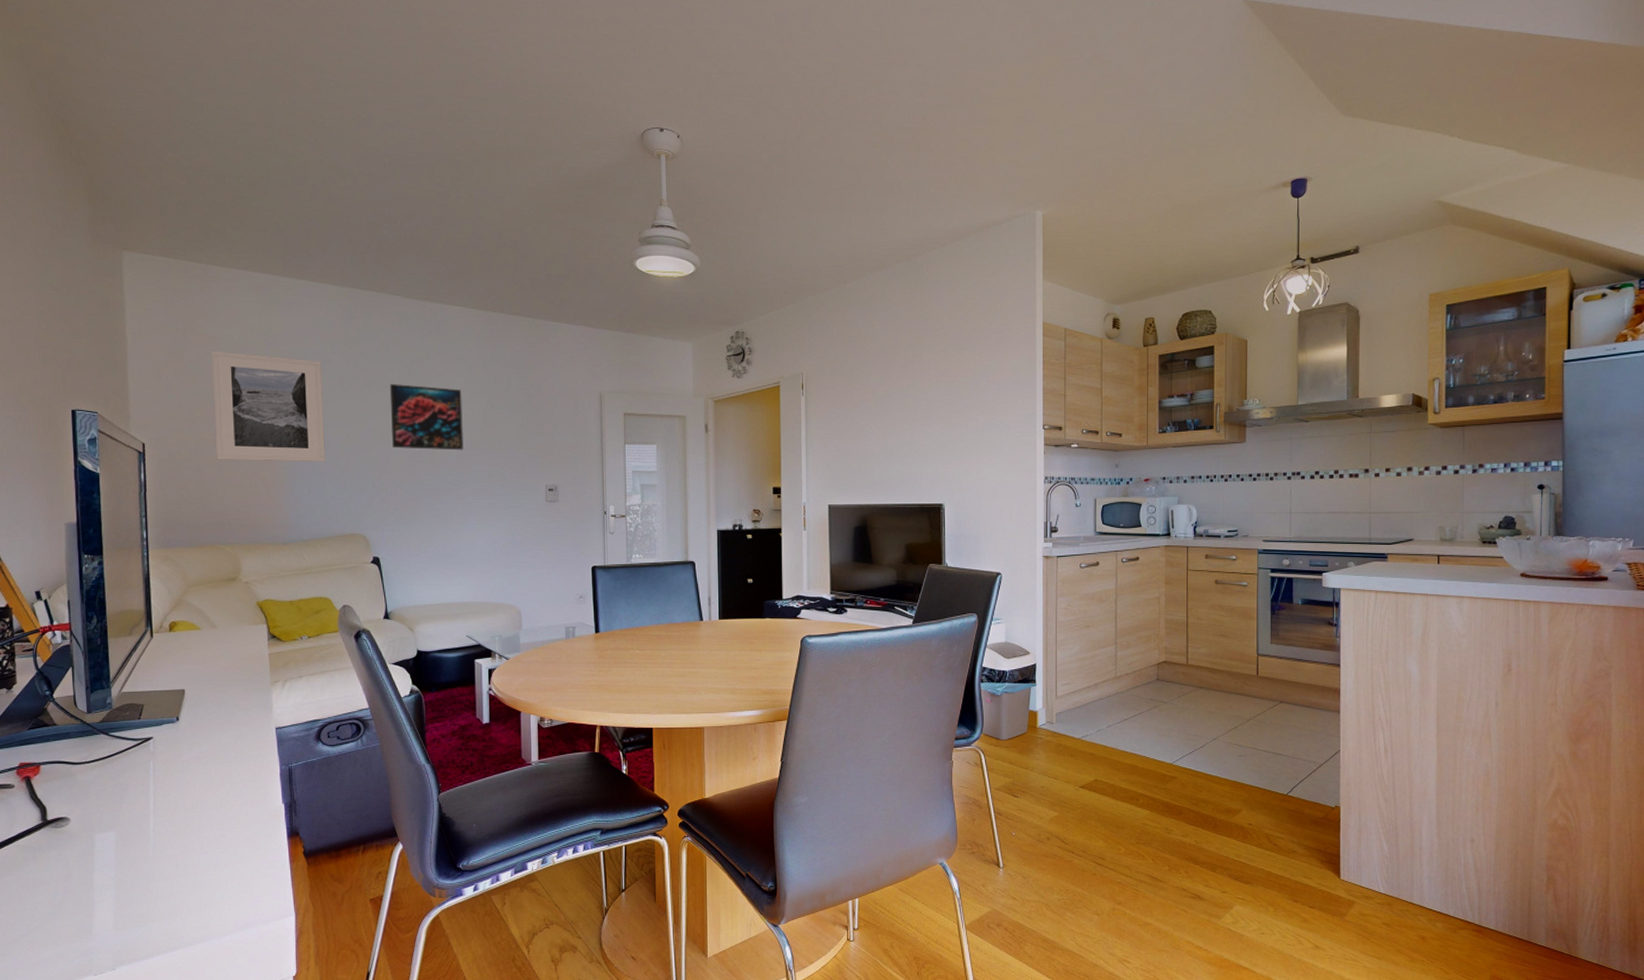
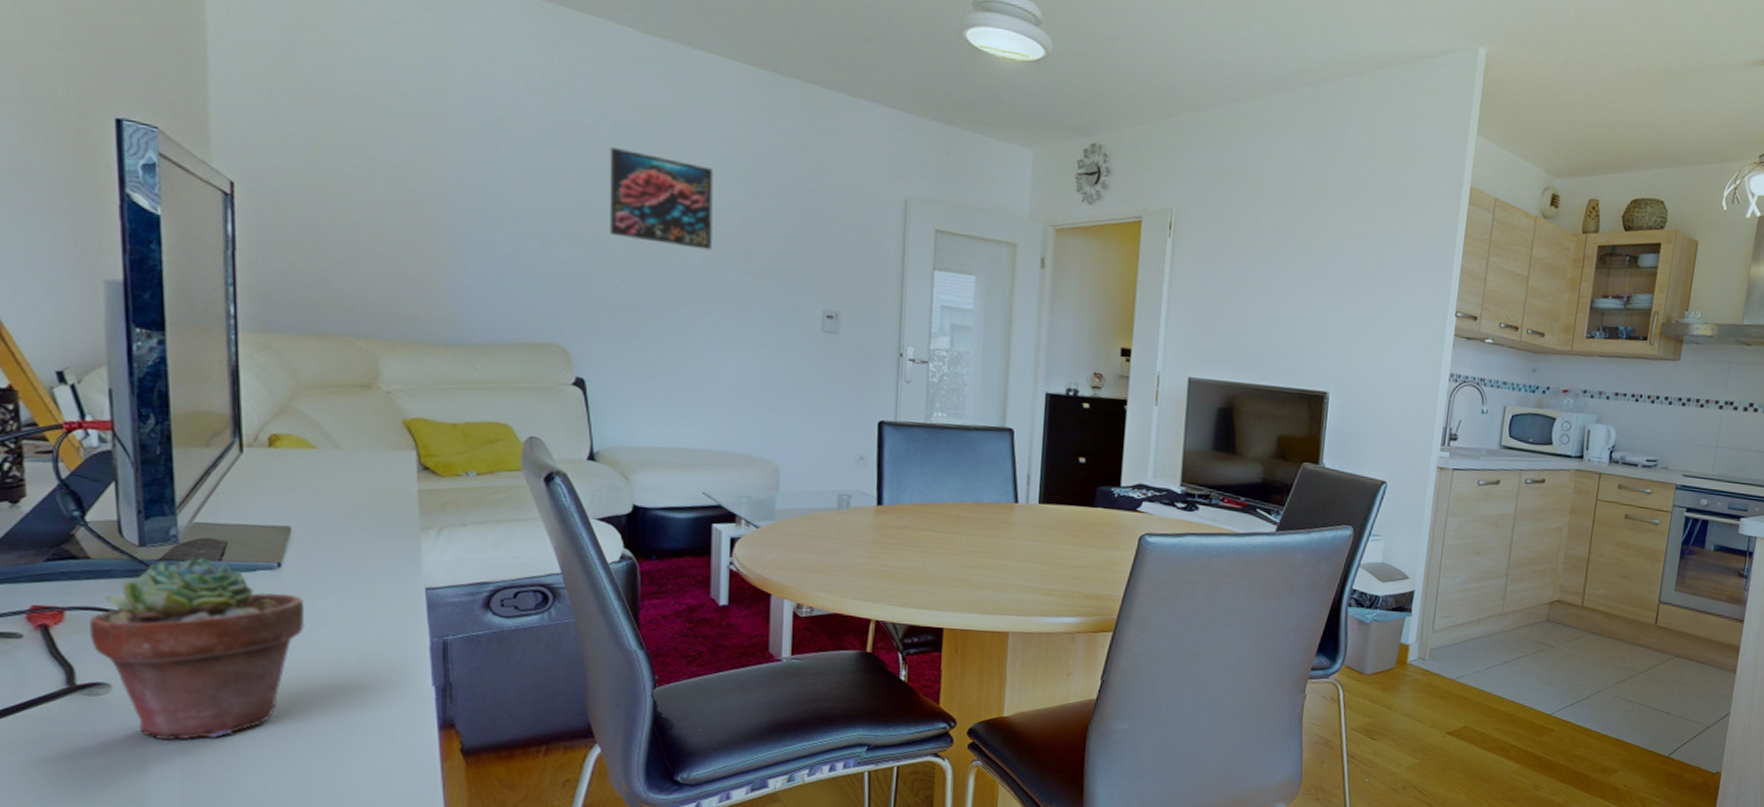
potted succulent: none [56,718,196,858] -> present [90,557,306,740]
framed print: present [212,350,326,463] -> none [342,62,511,242]

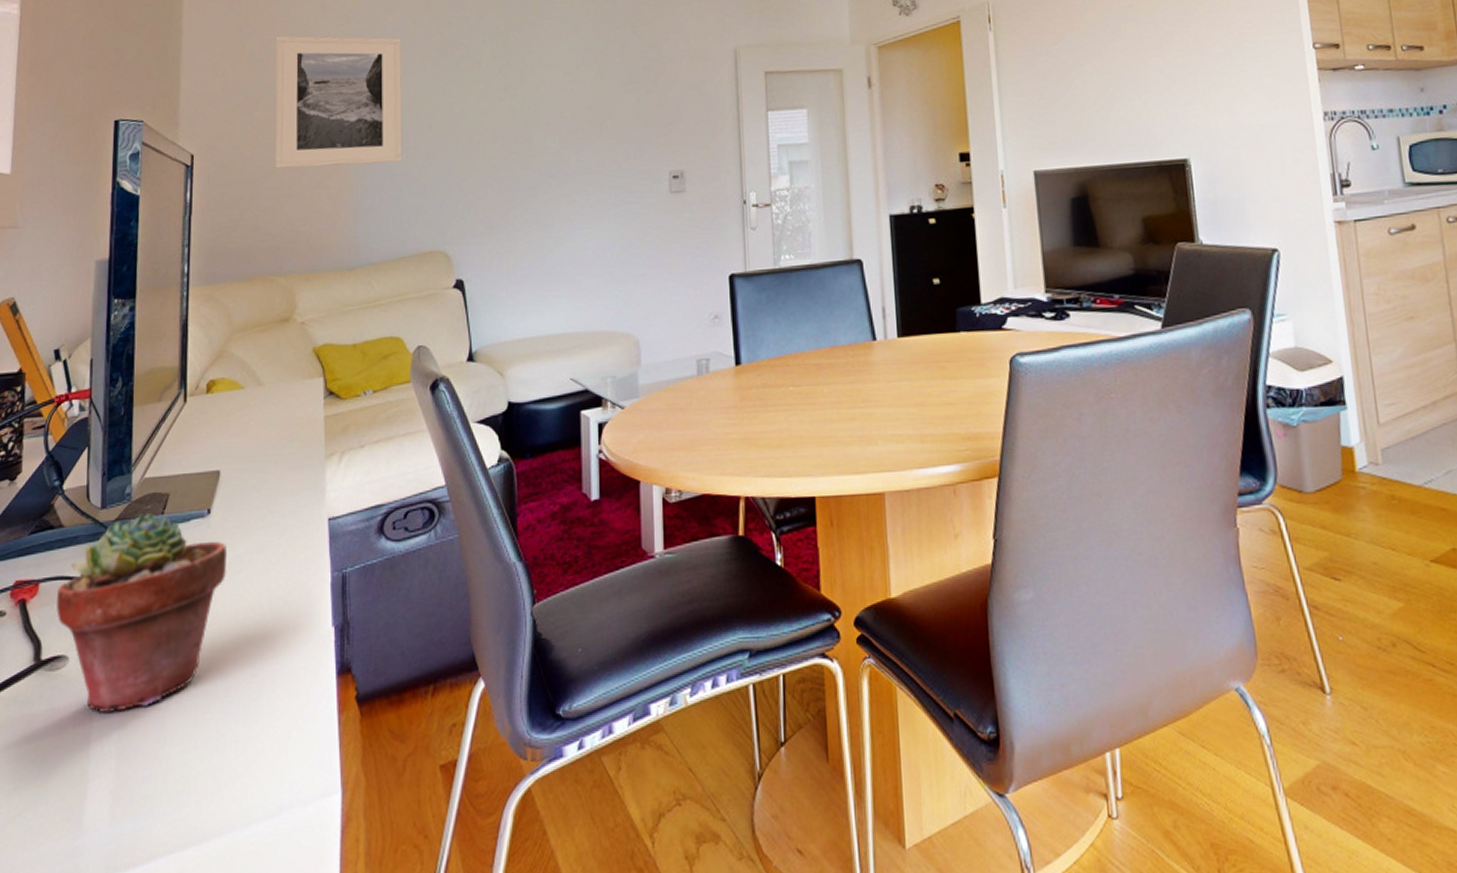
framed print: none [342,62,511,242] -> present [274,35,402,169]
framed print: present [609,147,714,251] -> none [480,57,569,139]

